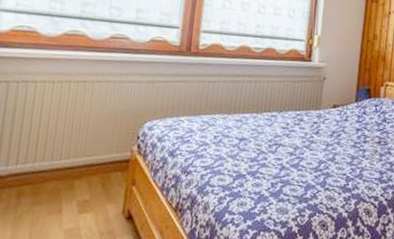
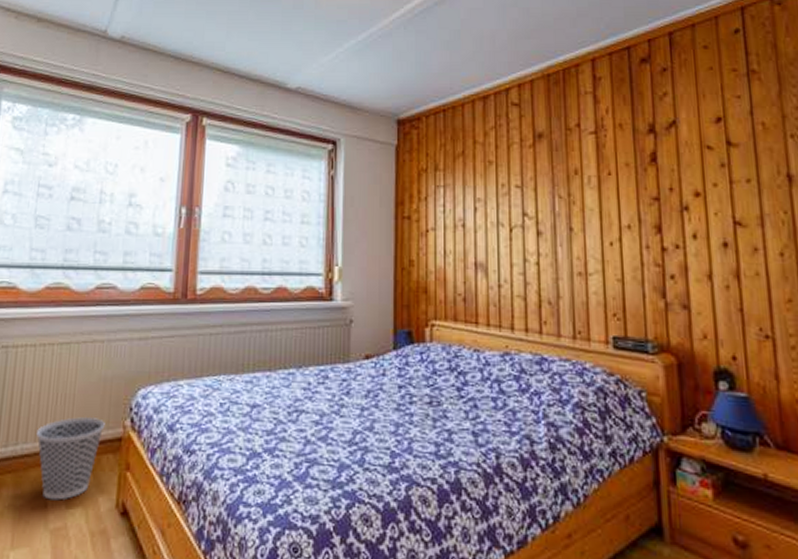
wastebasket: none [53,141,115,207] -> present [36,416,105,501]

